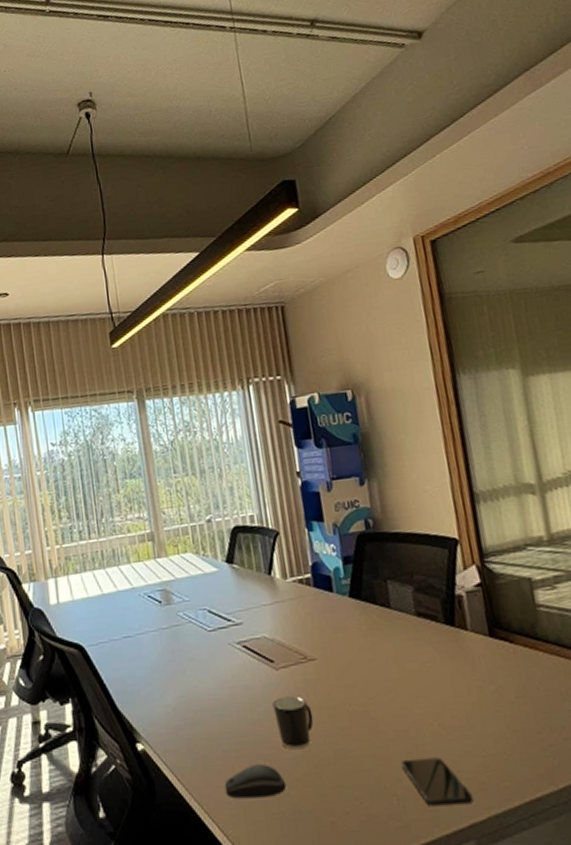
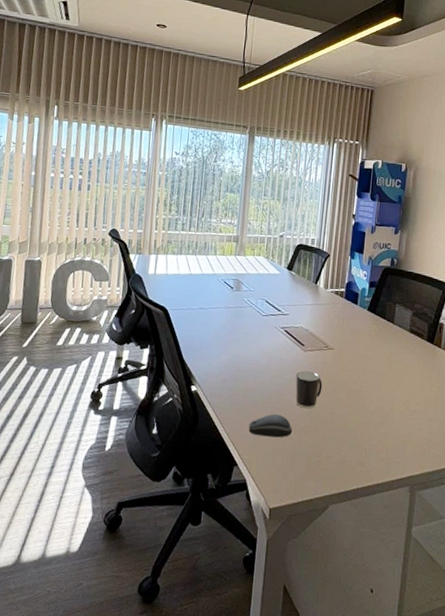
phone: present [401,757,474,807] -> none [374,427,416,462]

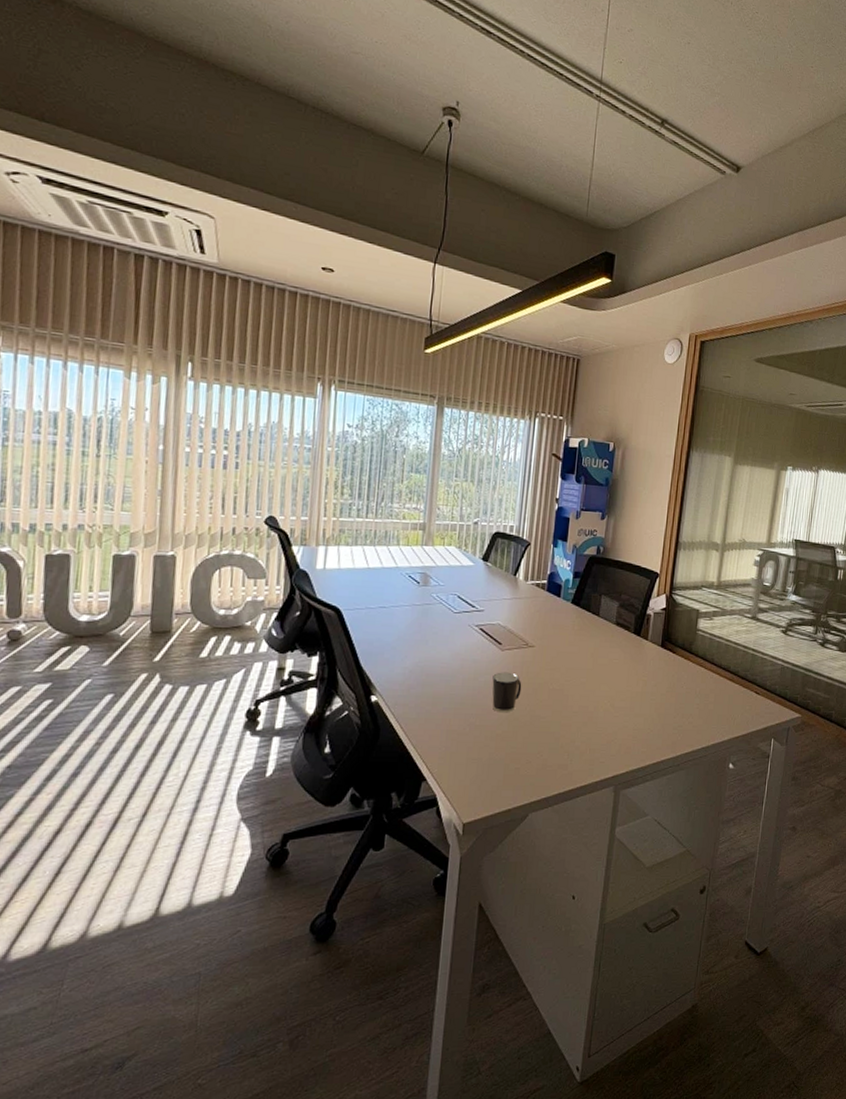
computer mouse: present [248,413,293,438] -> none [438,720,489,747]

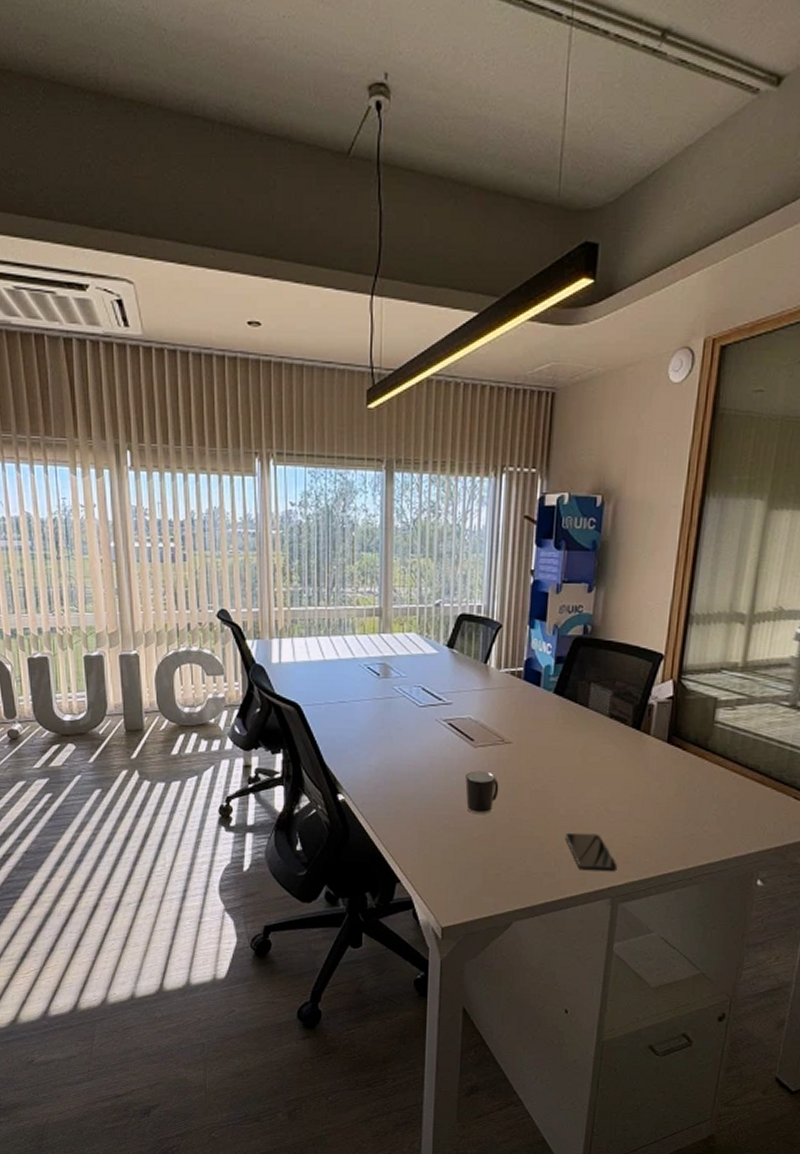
phone: none [577,727,621,762] -> present [565,832,618,871]

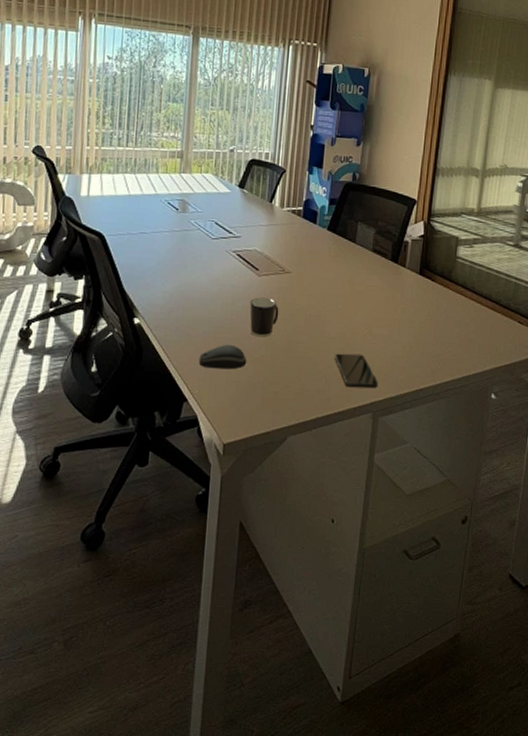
computer mouse: none [410,822,465,849] -> present [198,344,247,370]

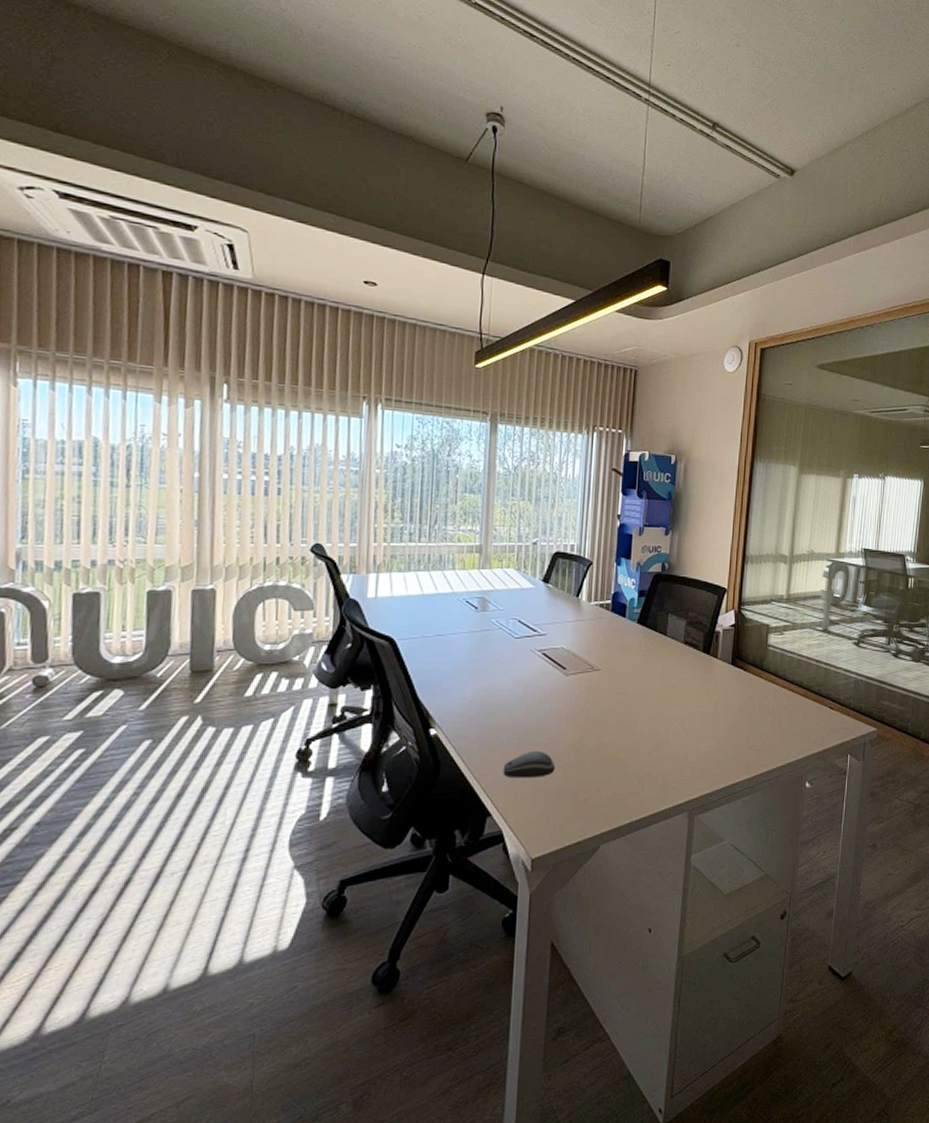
mug: present [249,297,279,338] -> none [557,698,589,741]
phone: present [335,353,379,388] -> none [648,751,694,787]

